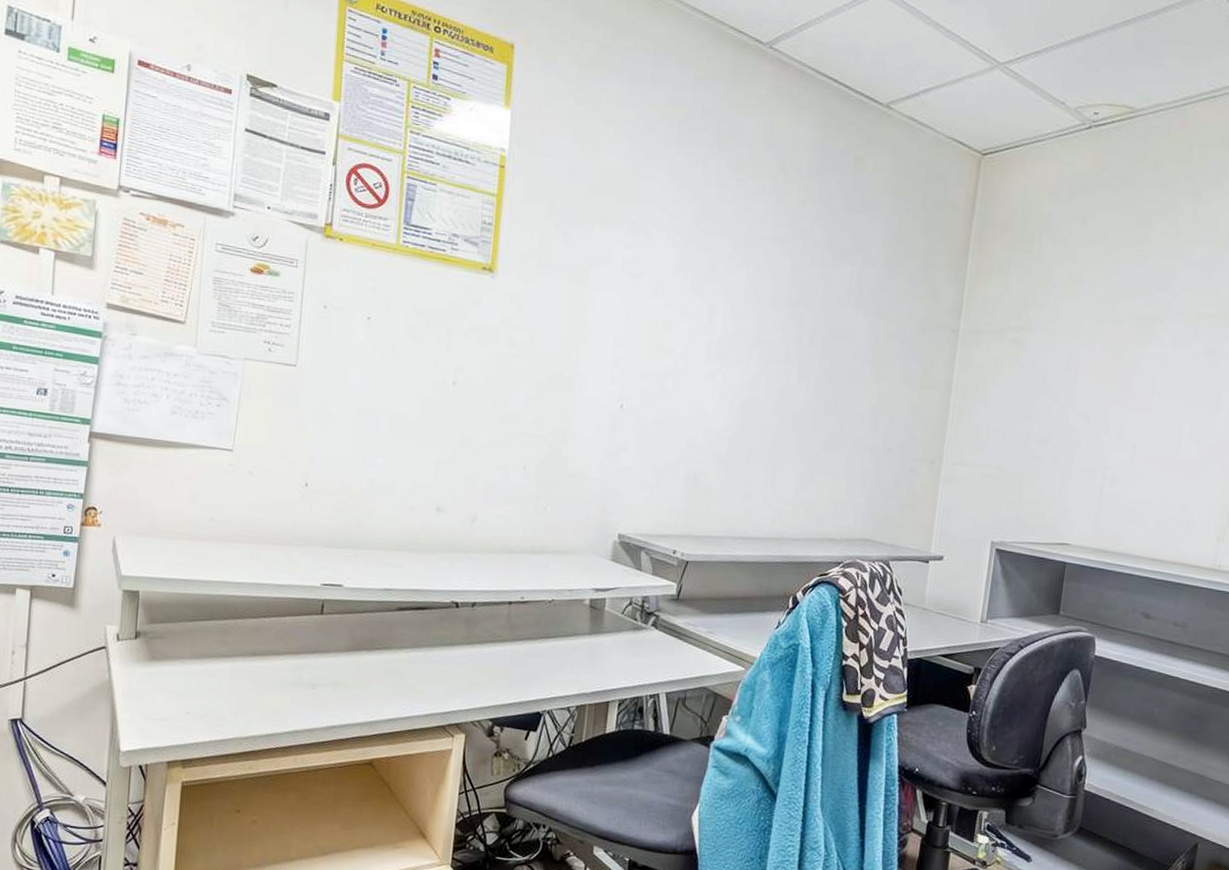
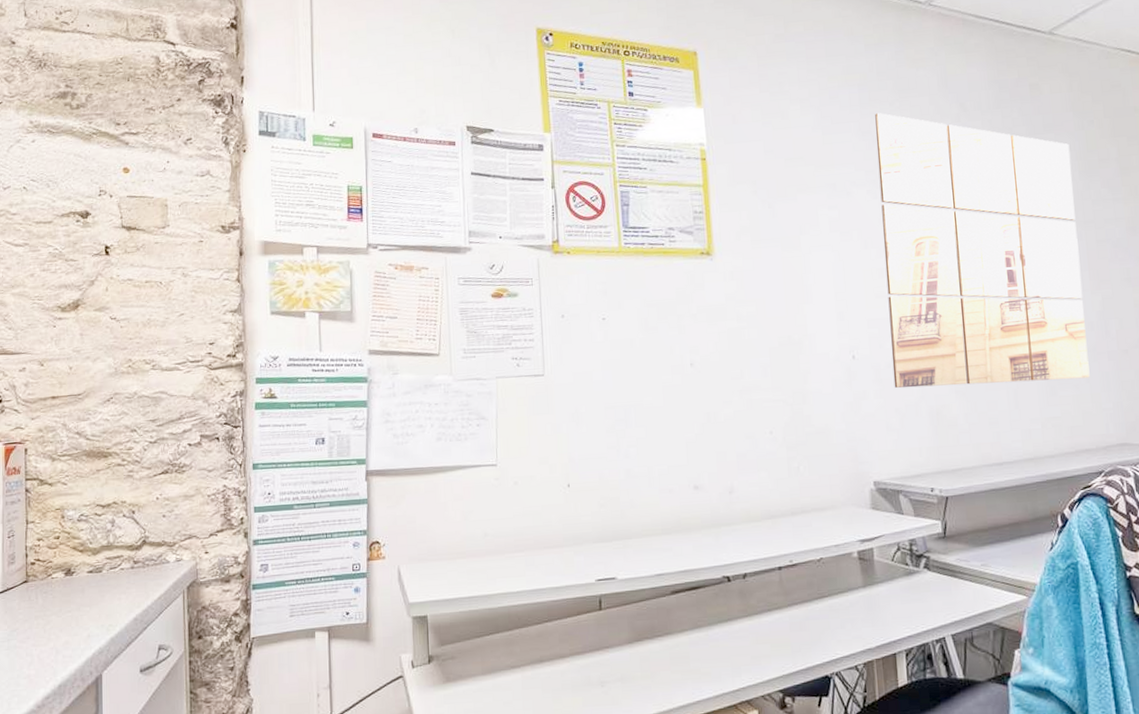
wall art: none [657,154,881,470] -> present [875,113,1090,388]

